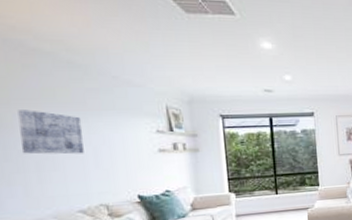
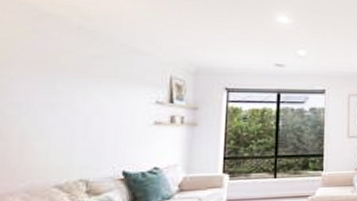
wall art: present [17,108,84,155] -> none [9,72,80,123]

